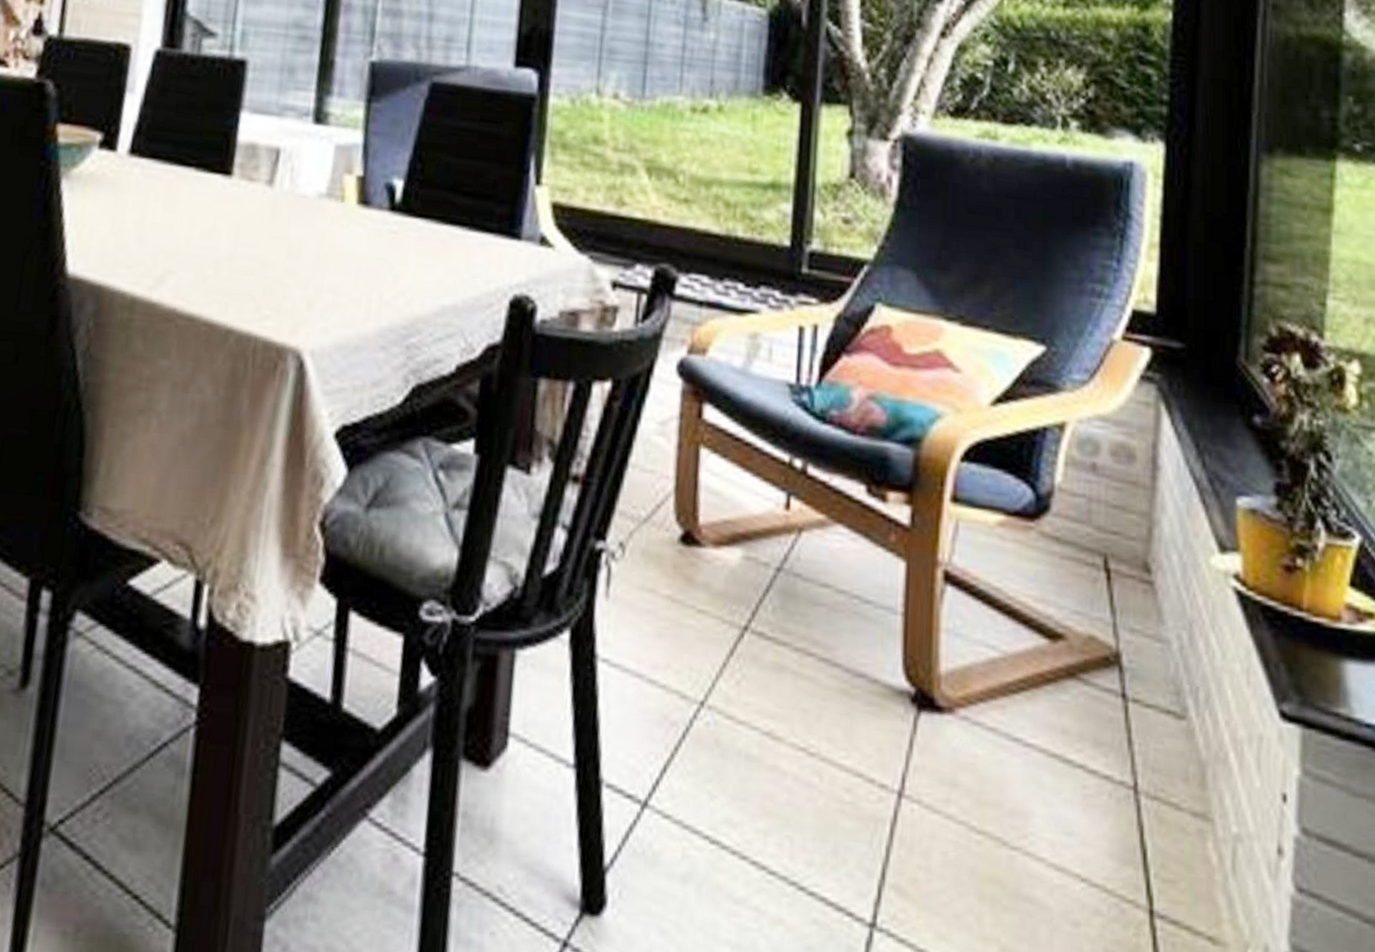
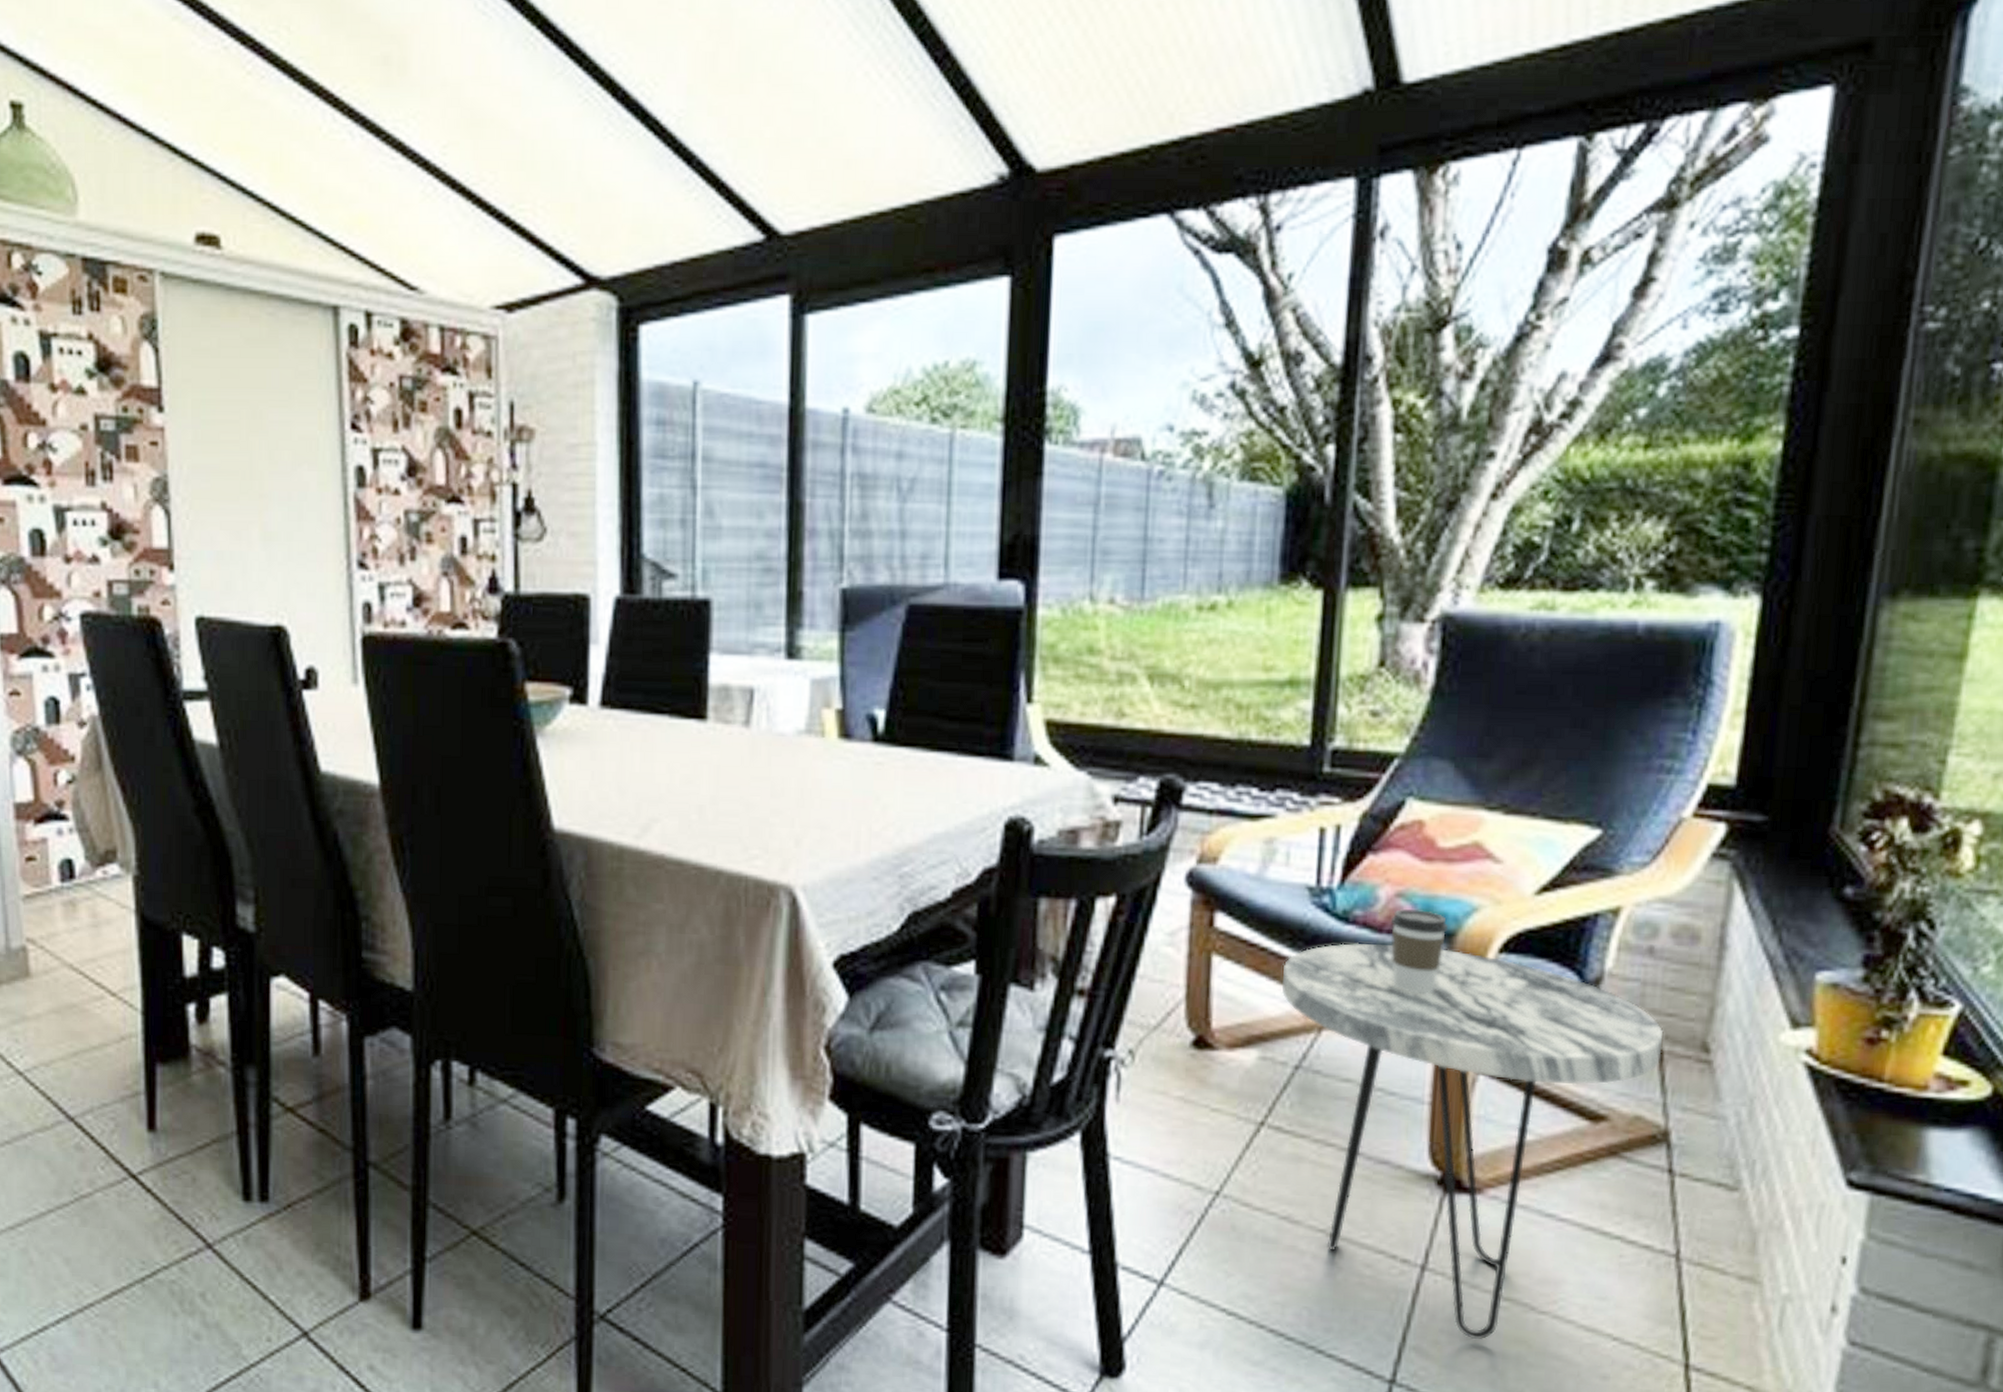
side table: none [764,443,1110,879] -> present [1281,942,1664,1340]
coffee cup: none [863,411,916,499] -> present [1390,908,1449,994]

